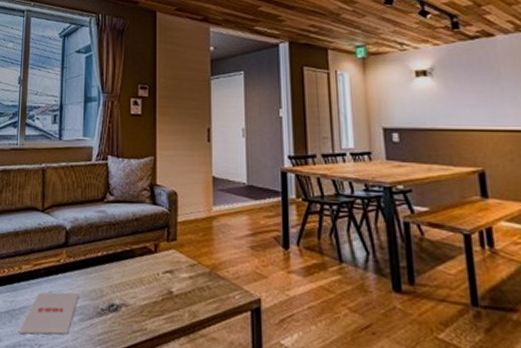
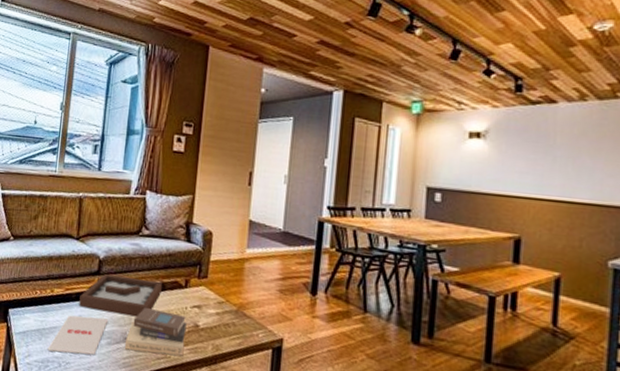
decorative tray: none [48,245,131,289] -> present [79,274,162,317]
books: none [98,278,160,328] -> present [124,308,187,356]

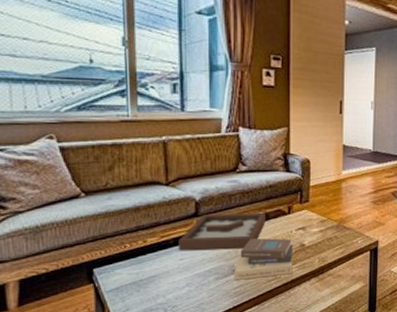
magazine: present [47,315,109,355] -> none [148,256,214,300]

